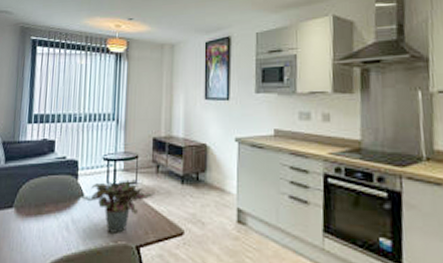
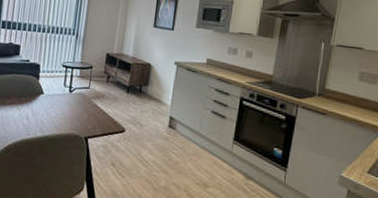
potted plant: present [81,179,155,233] -> none [40,84,104,126]

